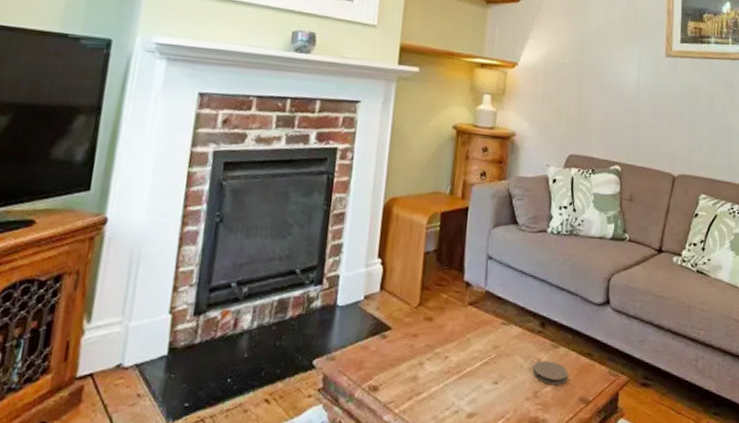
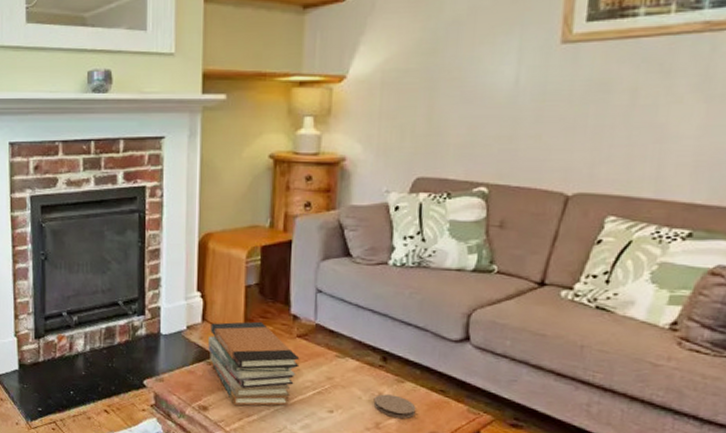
book stack: none [384,289,470,384] -> present [208,321,300,406]

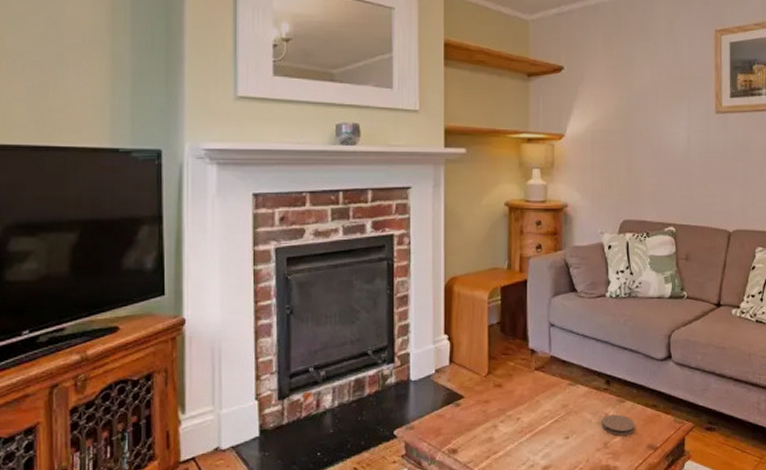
book stack: present [208,321,300,406] -> none [456,358,538,445]

